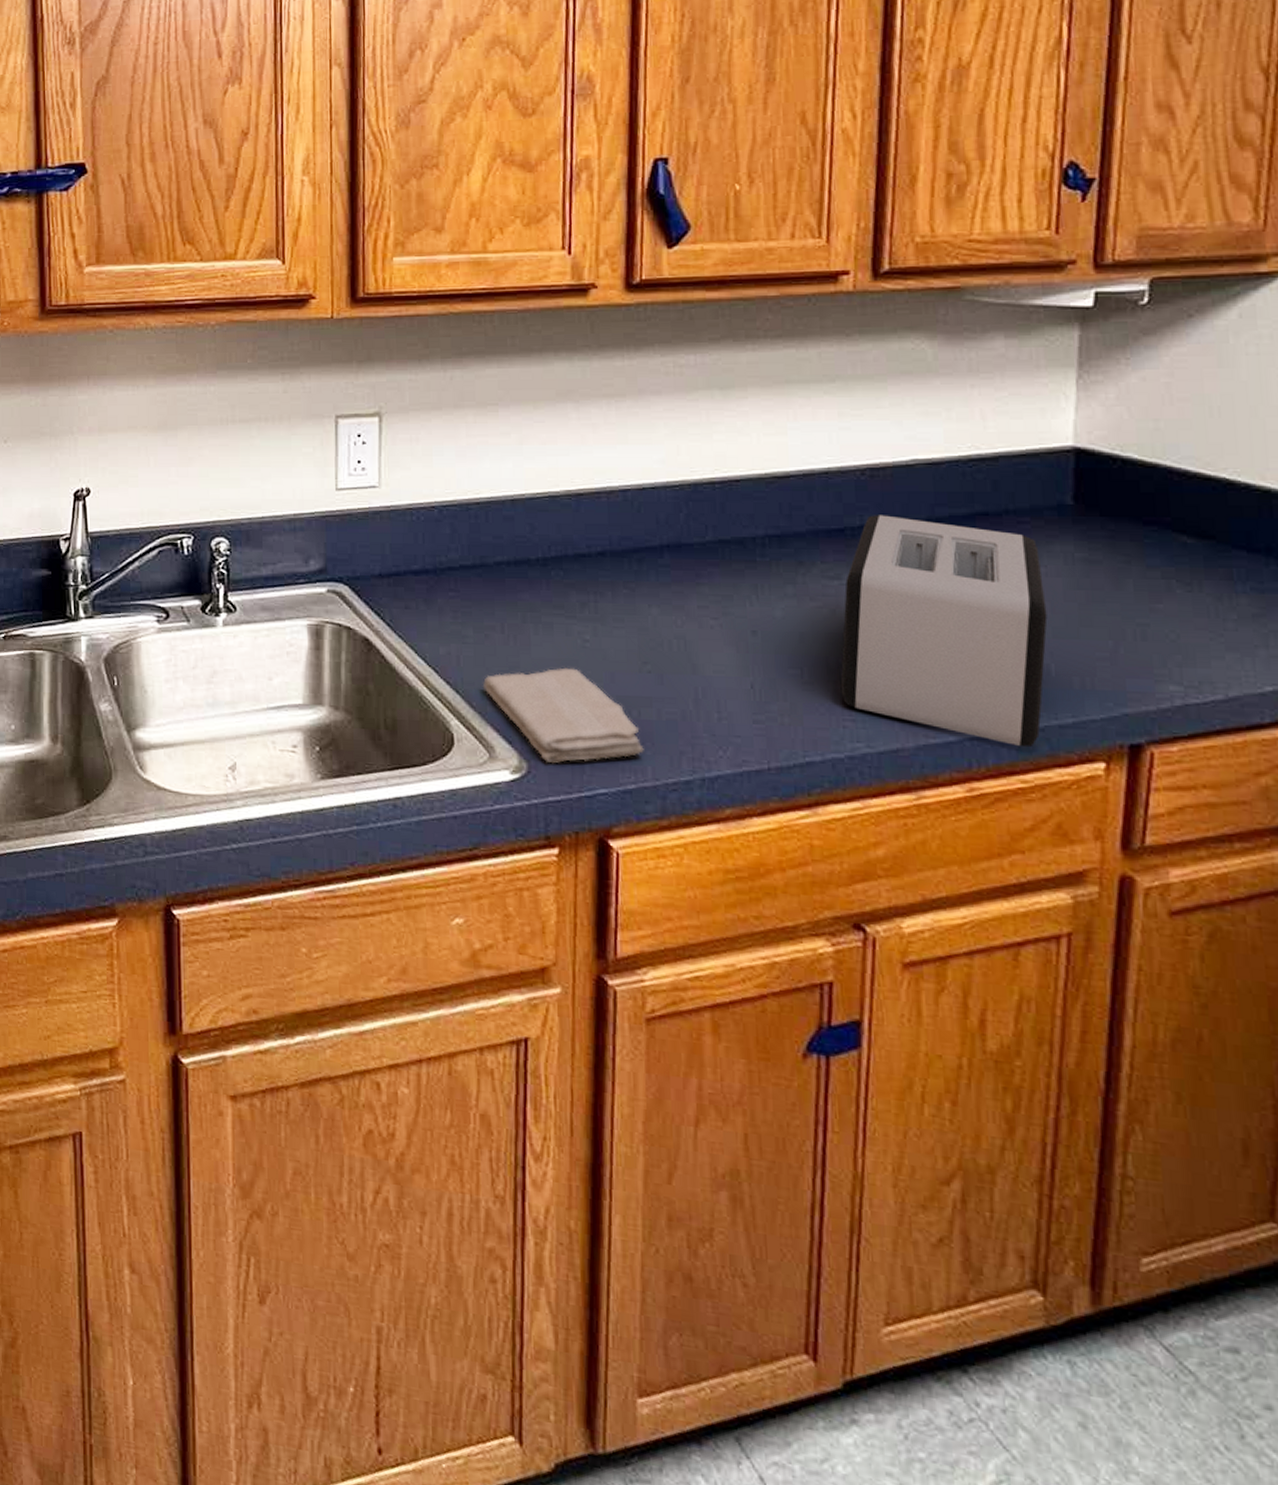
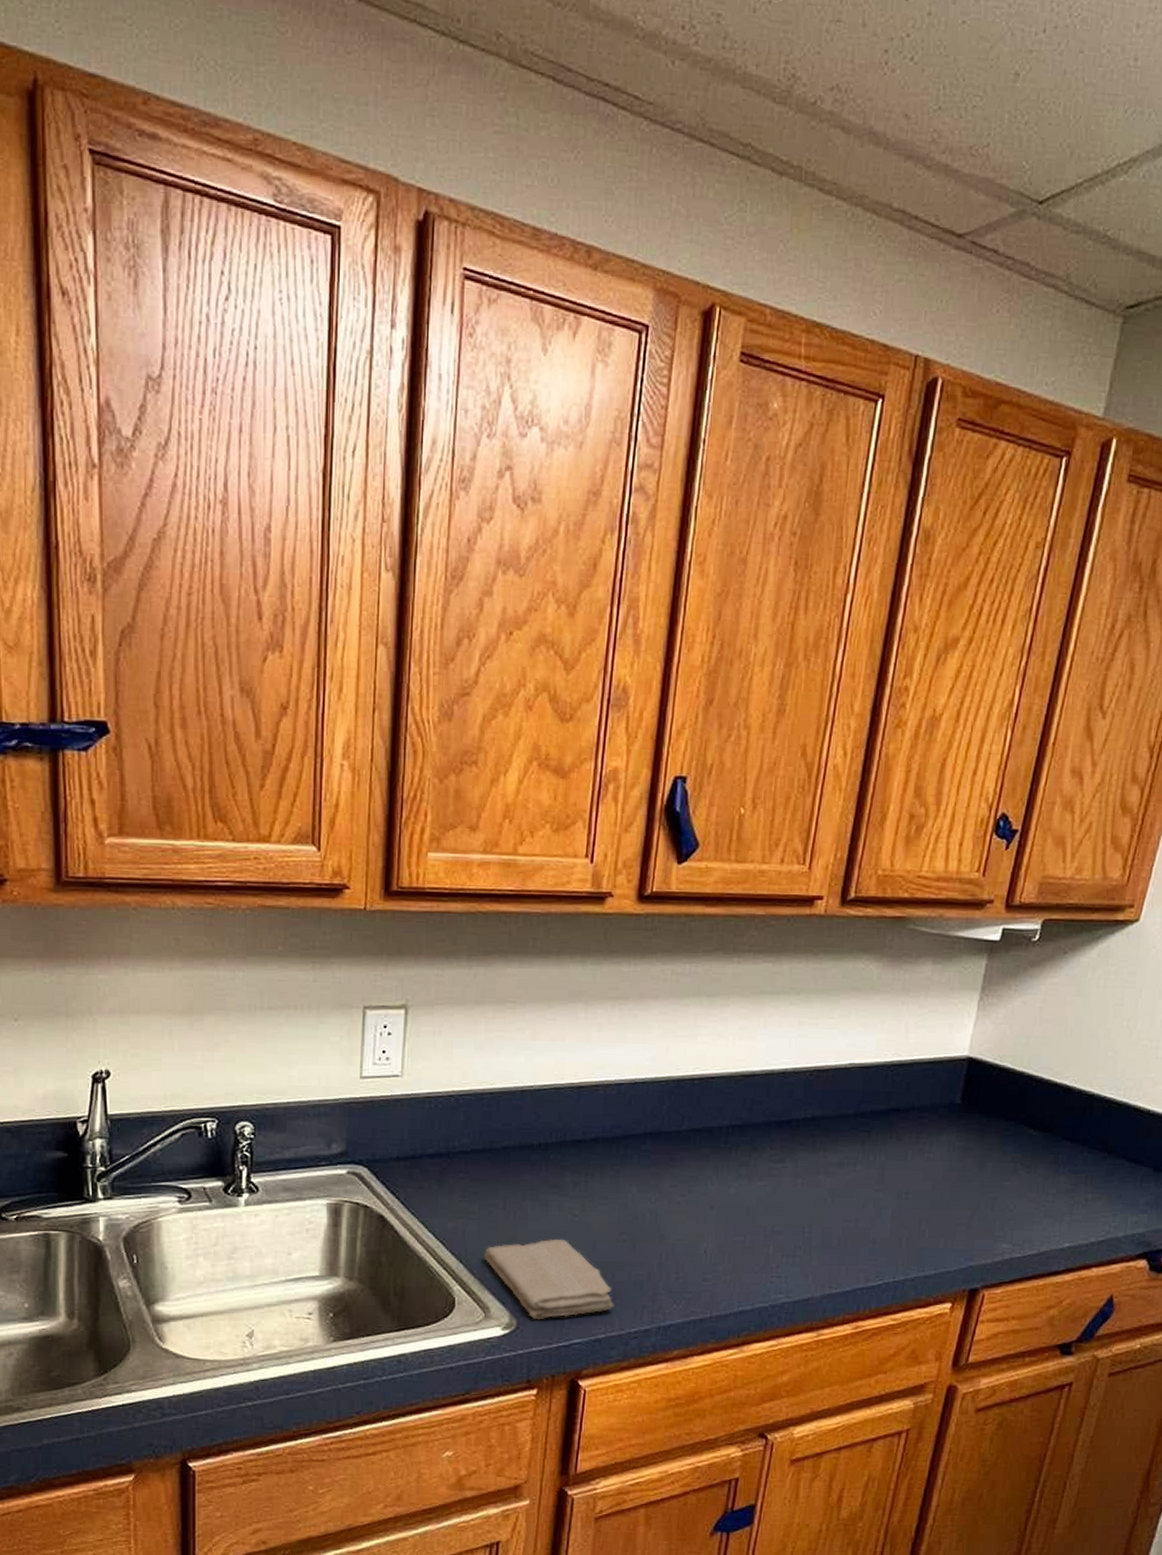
toaster: present [840,515,1048,746] -> none [772,1109,931,1293]

